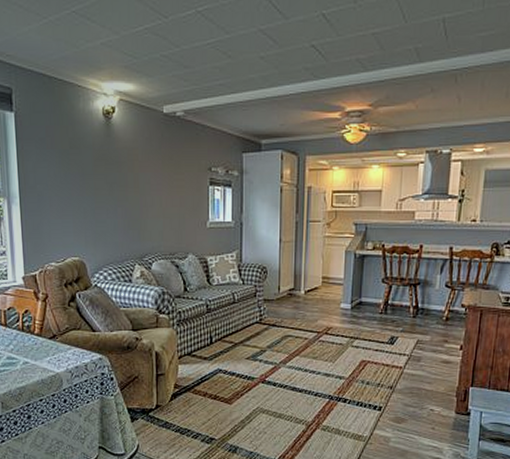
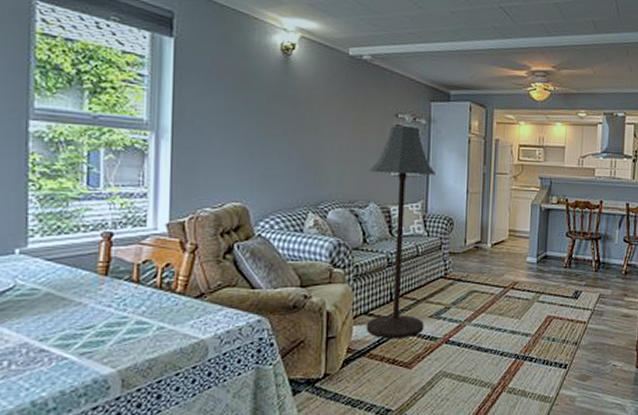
floor lamp: none [187,179,249,378] -> present [366,126,435,339]

